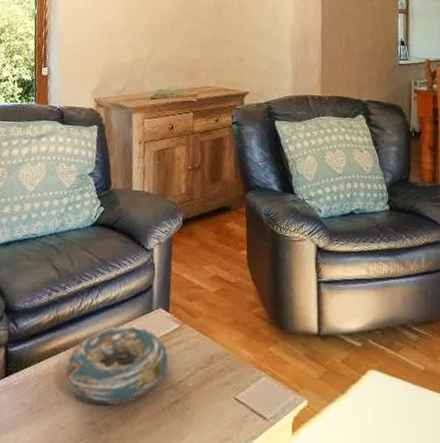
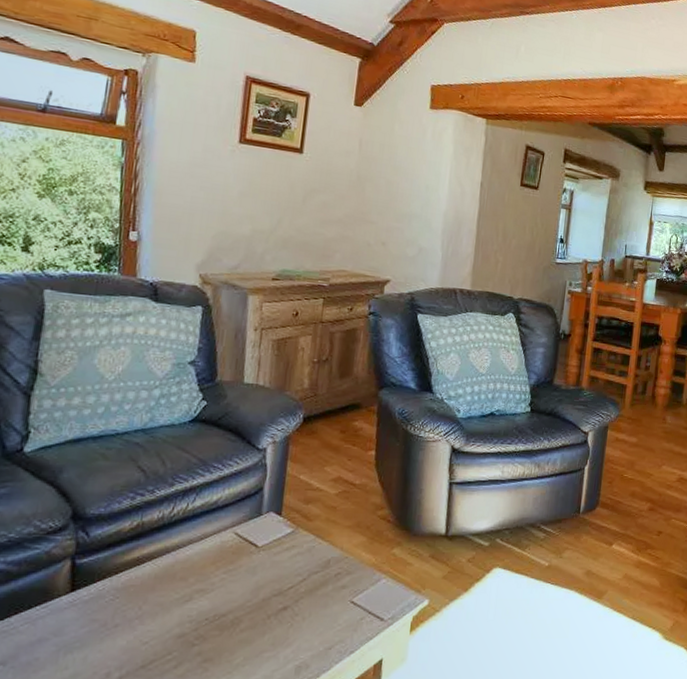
decorative bowl: present [66,326,169,405] -> none [151,532,278,616]

